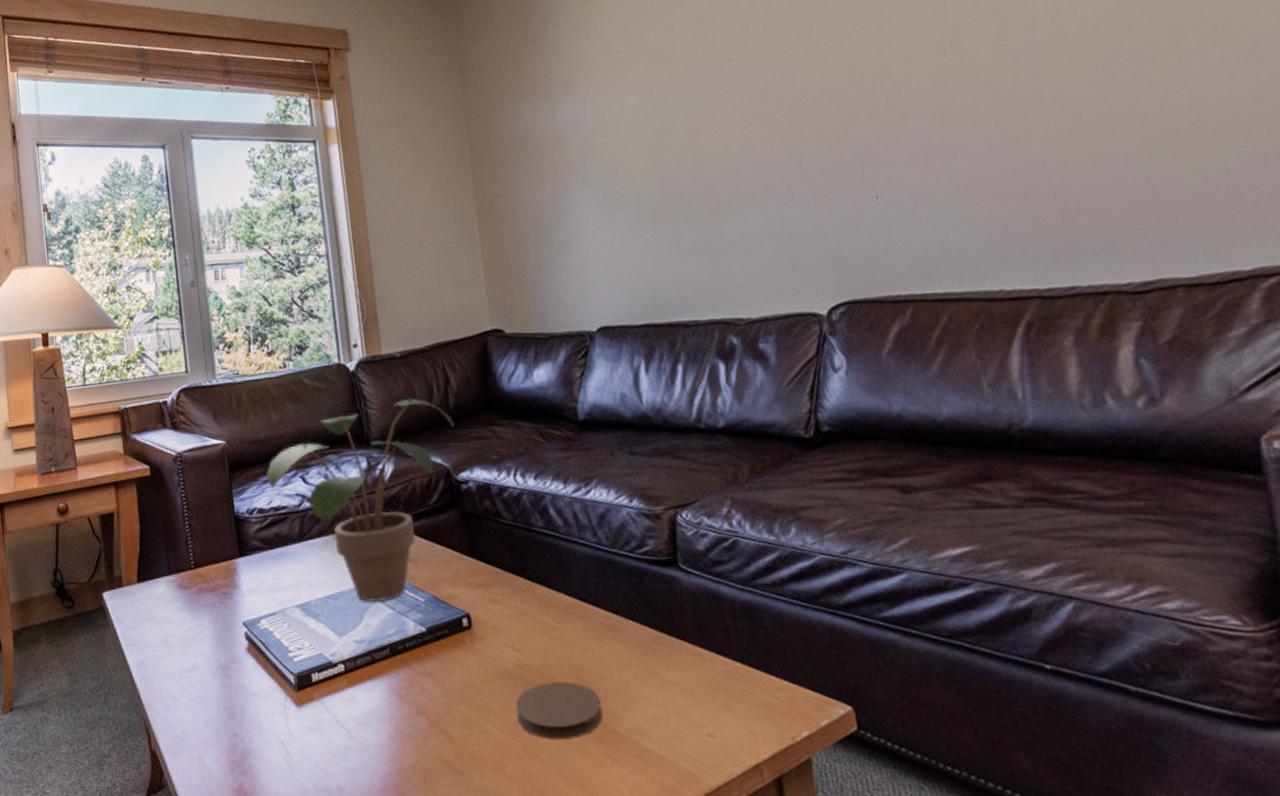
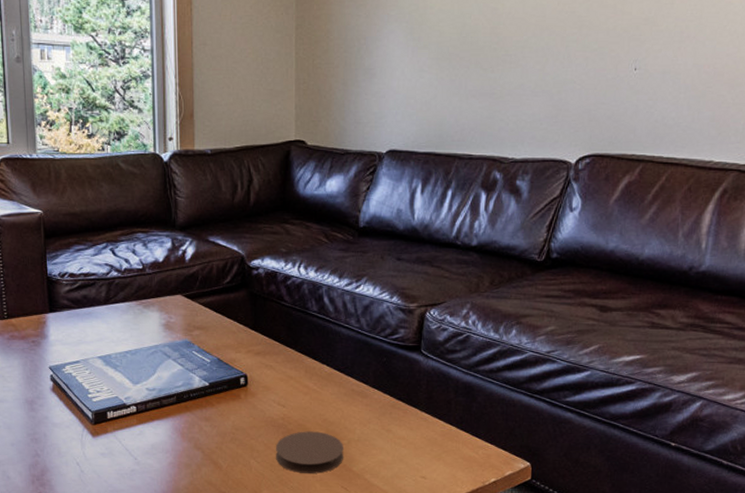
potted plant: present [266,398,454,603] -> none [78,191,252,360]

